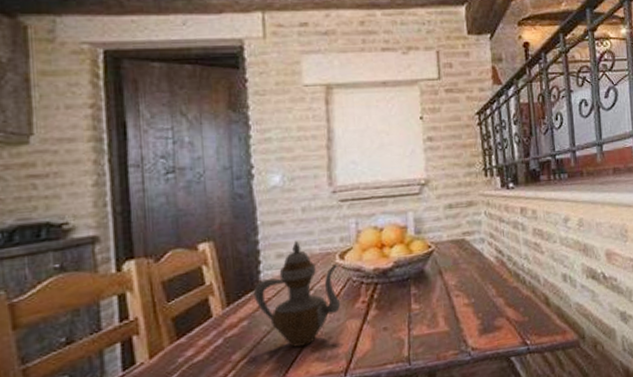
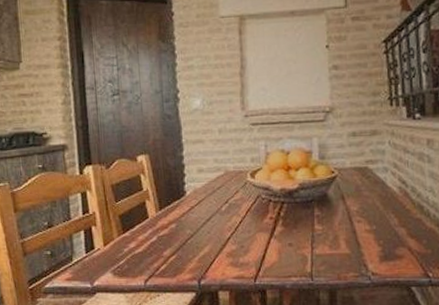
teapot: present [253,240,341,348] -> none [179,158,252,251]

